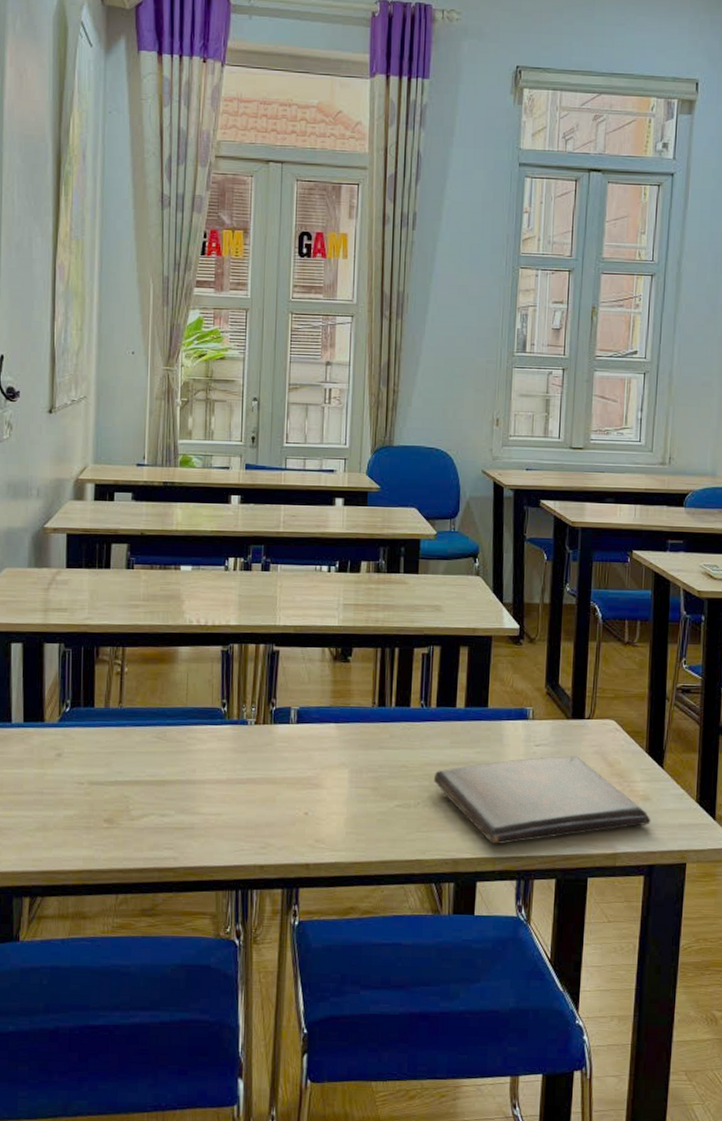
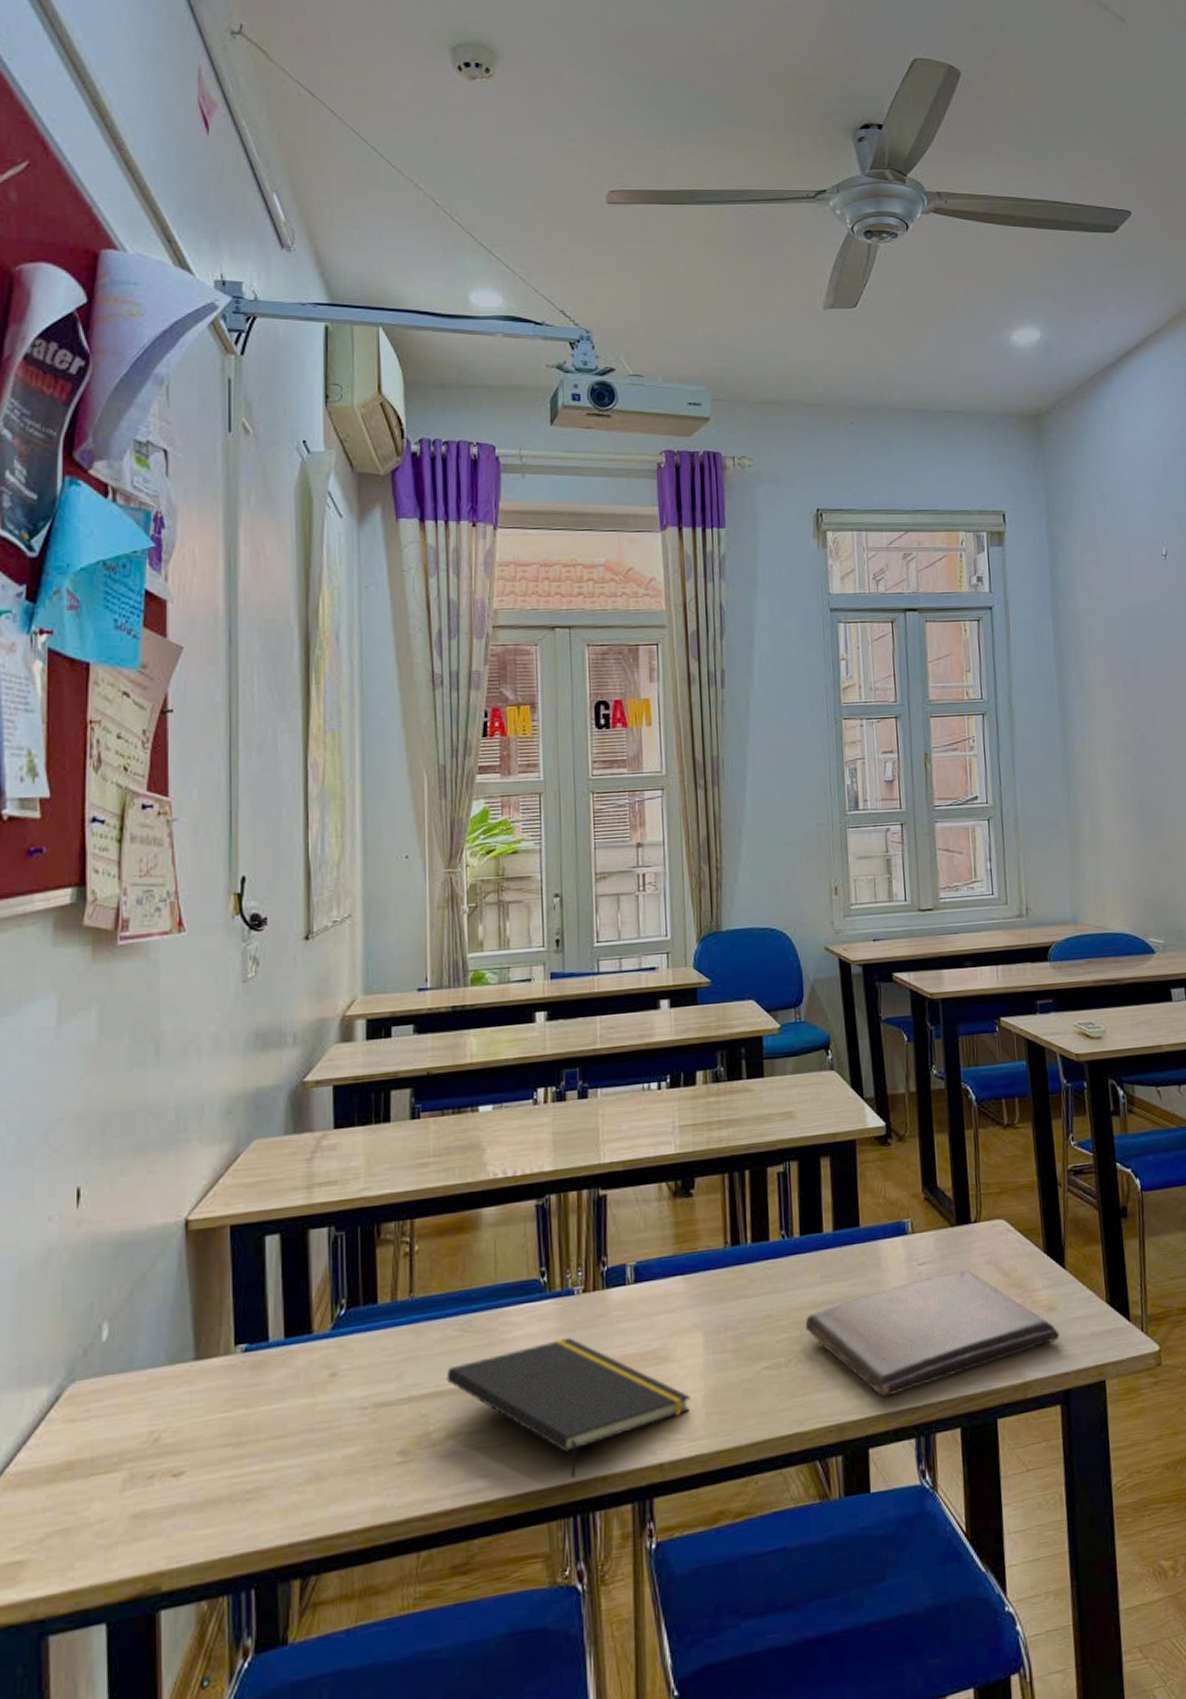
notepad: none [144,757,335,862] -> present [446,1338,691,1478]

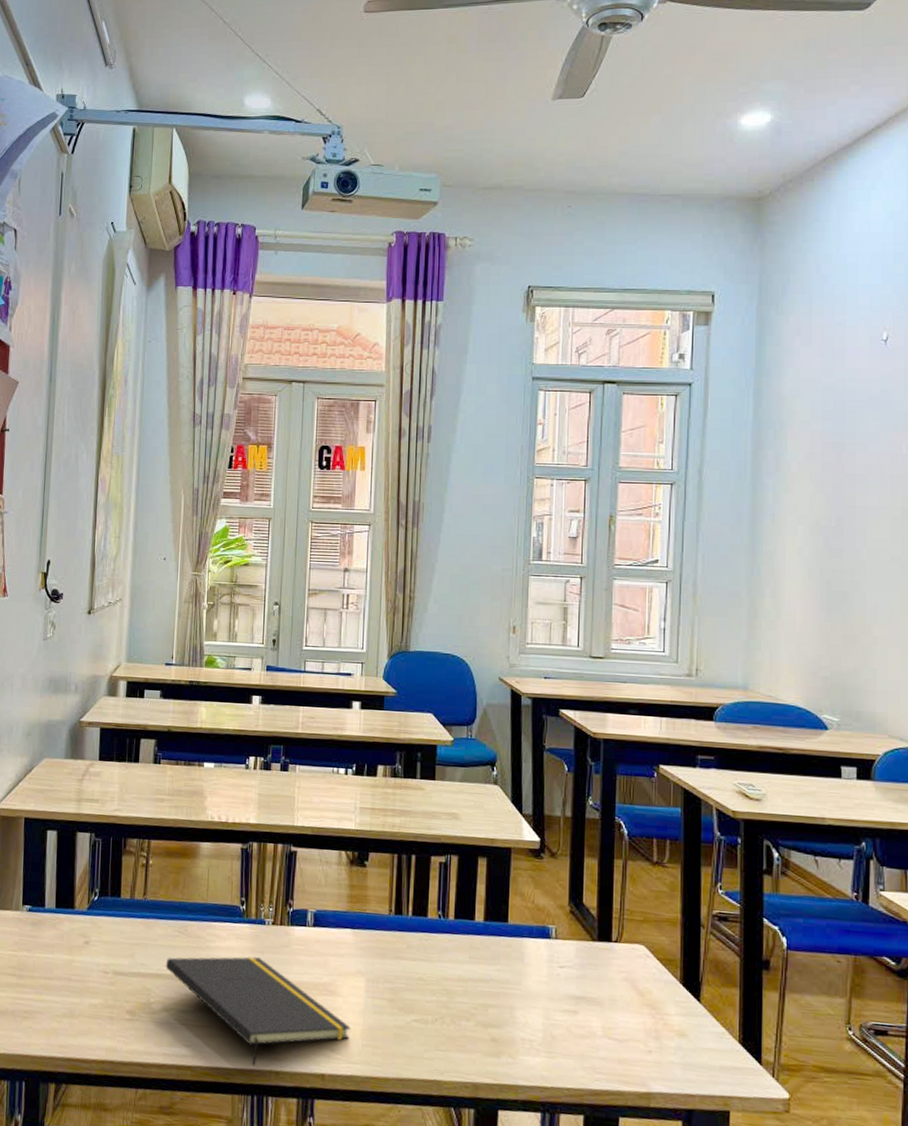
book: present [805,1270,1060,1398] -> none [452,980,688,1072]

